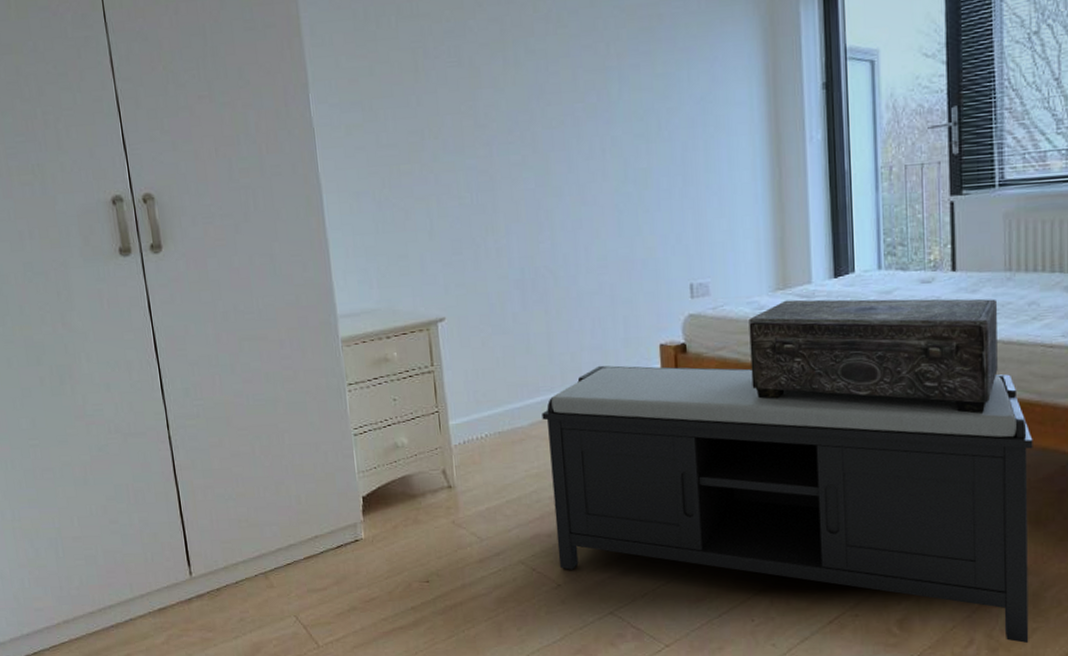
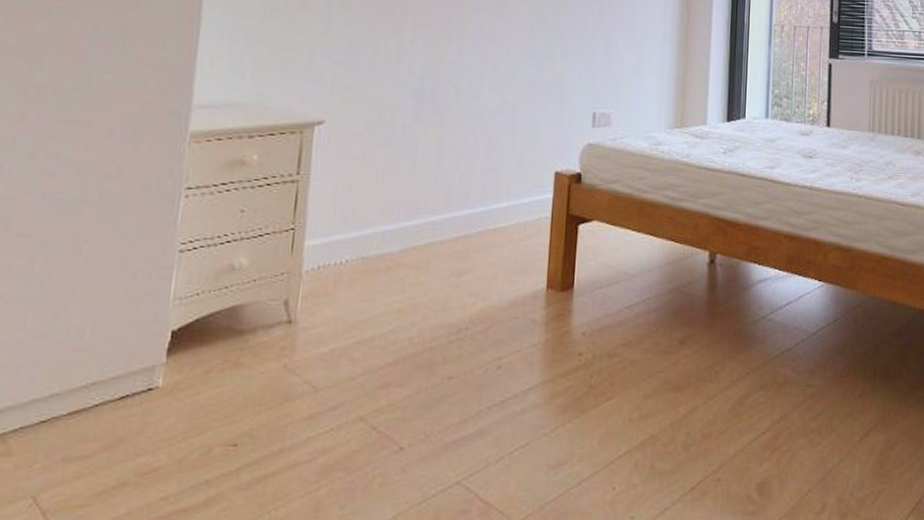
bench: present [542,365,1033,643] -> none [406,189,885,507]
decorative box: present [749,299,998,414] -> none [641,138,861,265]

